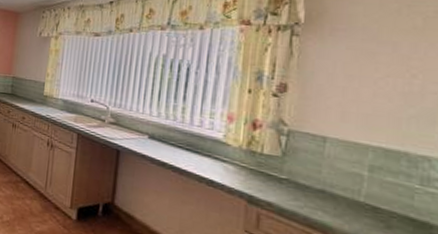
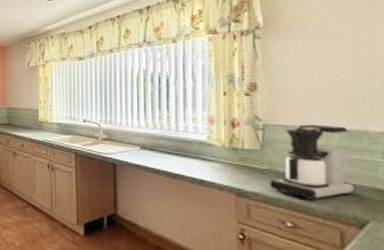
coffee maker: none [286,135,387,219] -> present [270,124,356,200]

